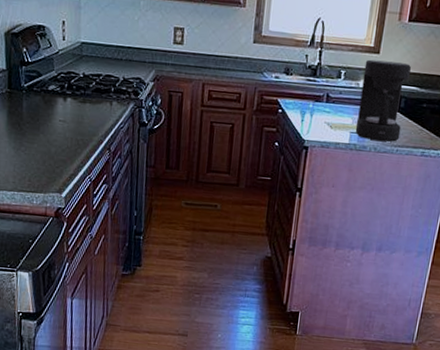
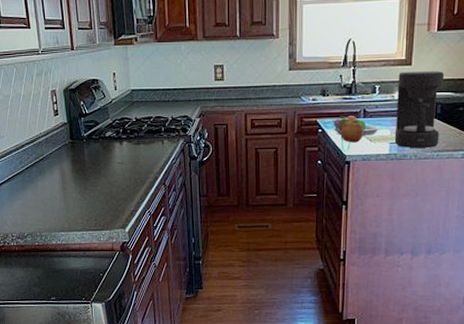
fruit bowl: none [294,96,343,122] -> present [333,115,381,135]
apple: none [301,103,325,128] -> present [340,119,364,143]

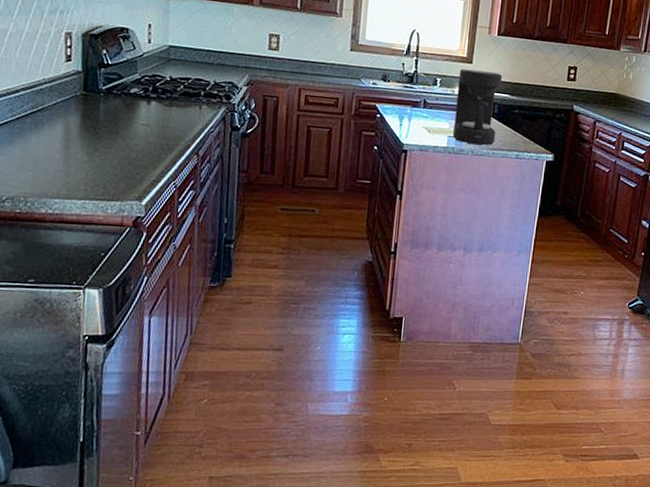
fruit bowl: present [333,115,381,135] -> none [392,102,440,126]
apple: present [340,119,364,143] -> none [399,108,423,132]

